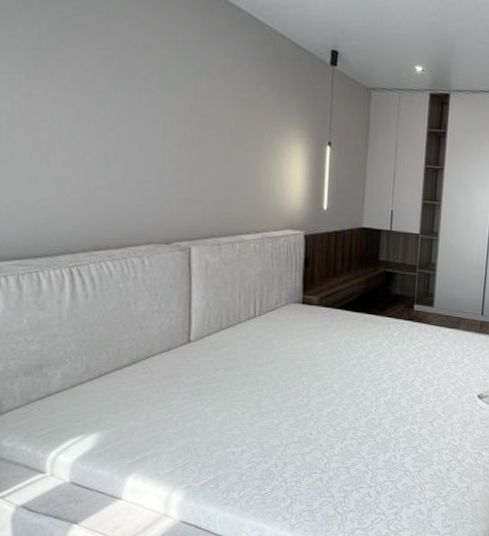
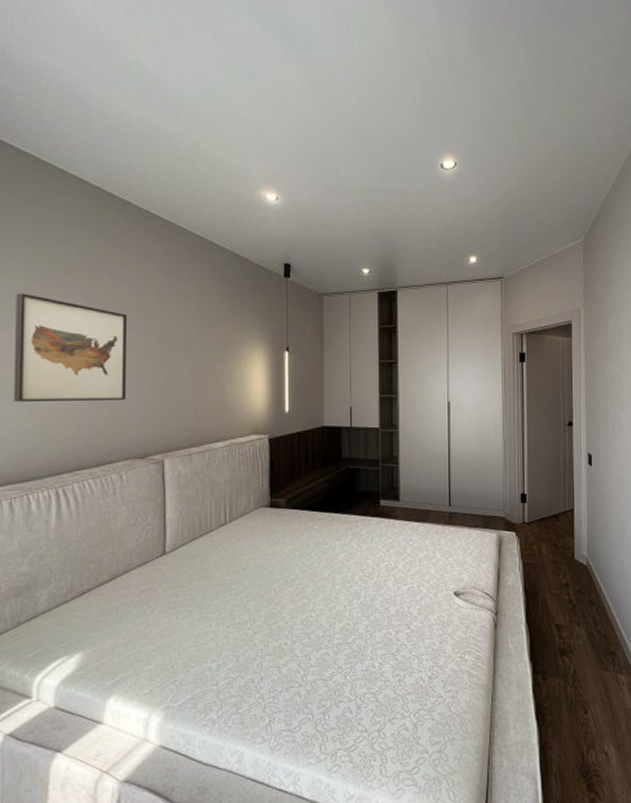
wall art: none [18,47,153,181] -> present [13,293,128,402]

